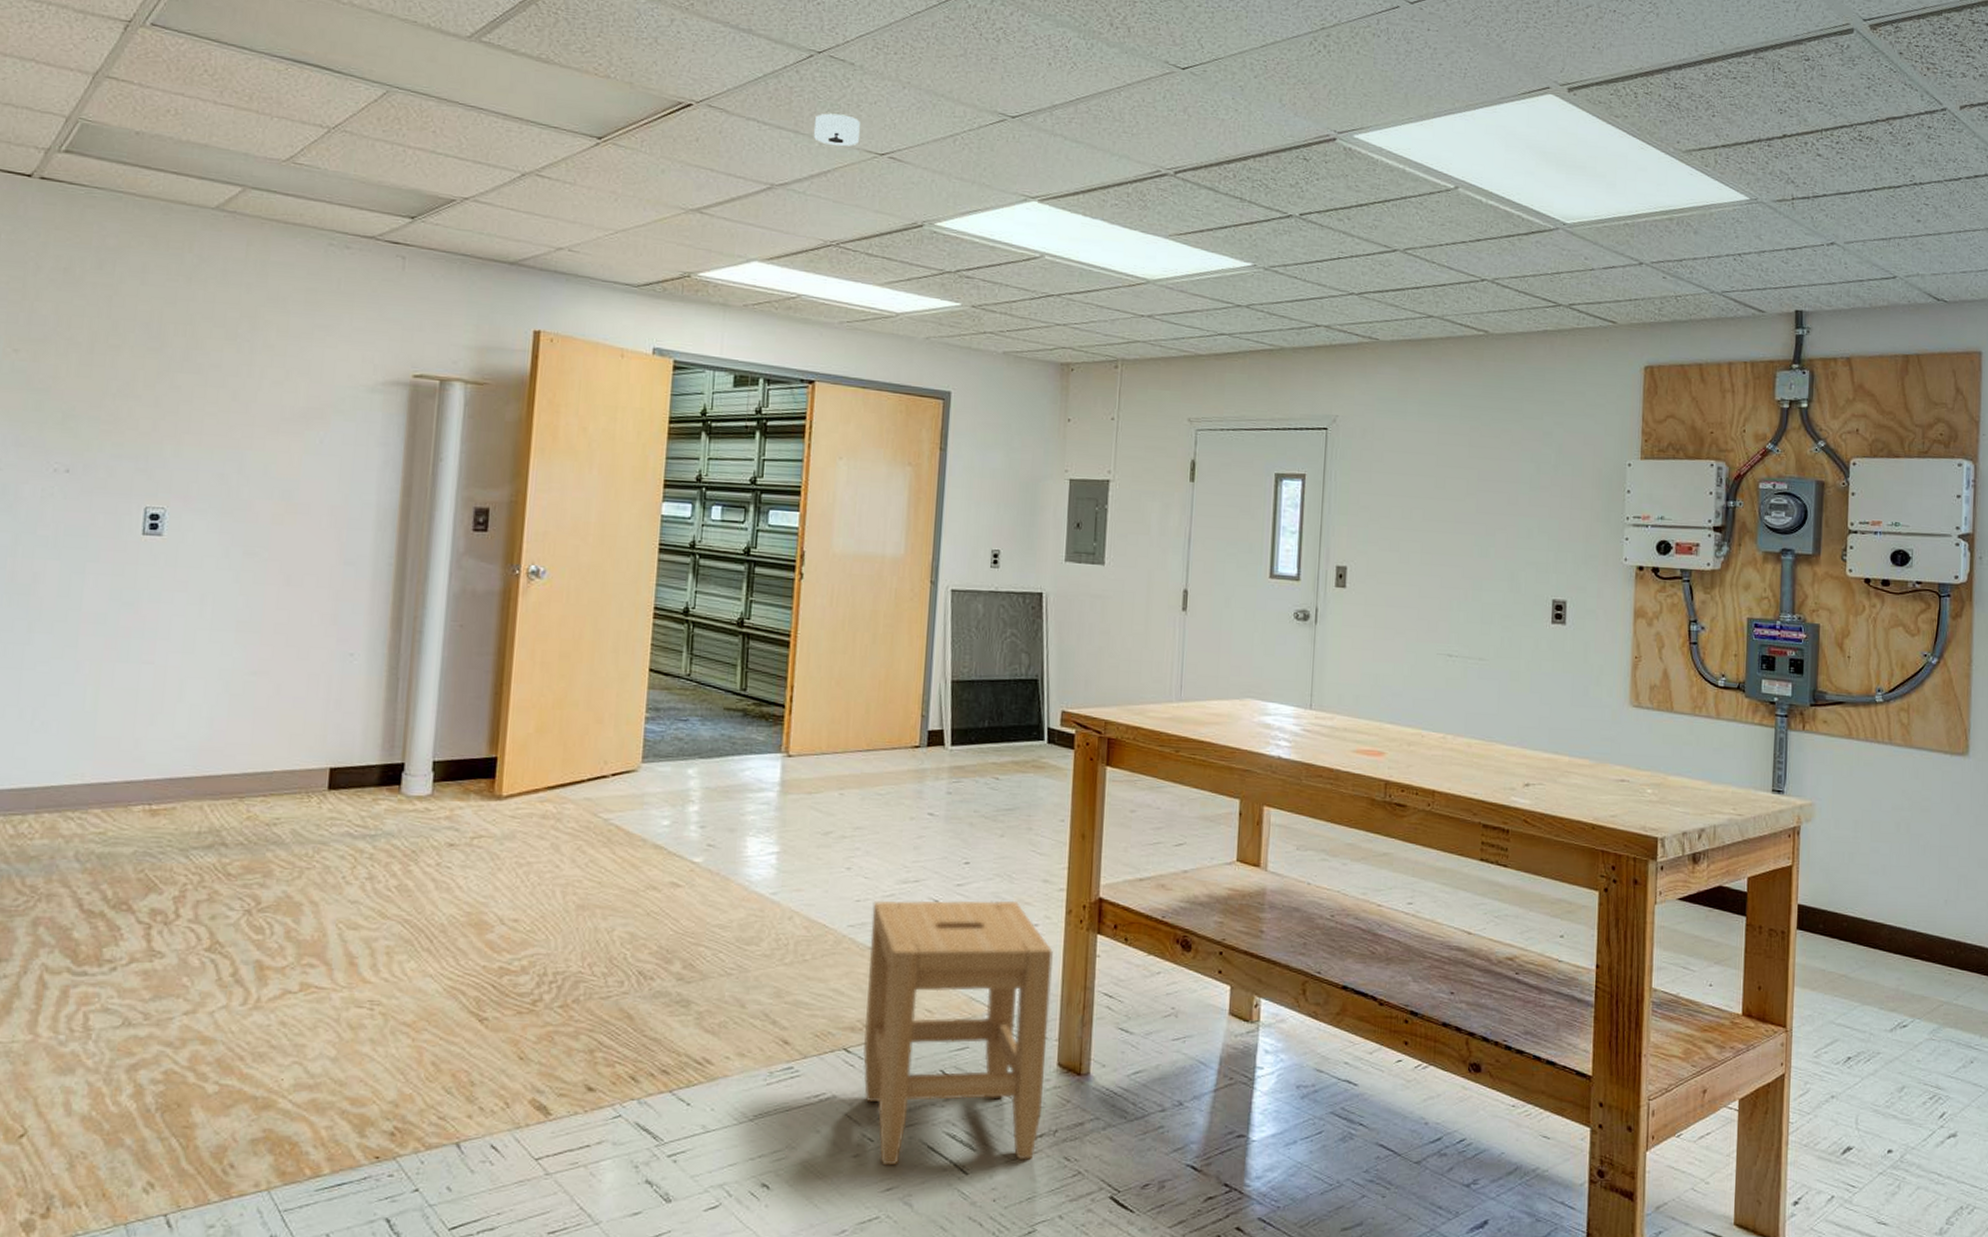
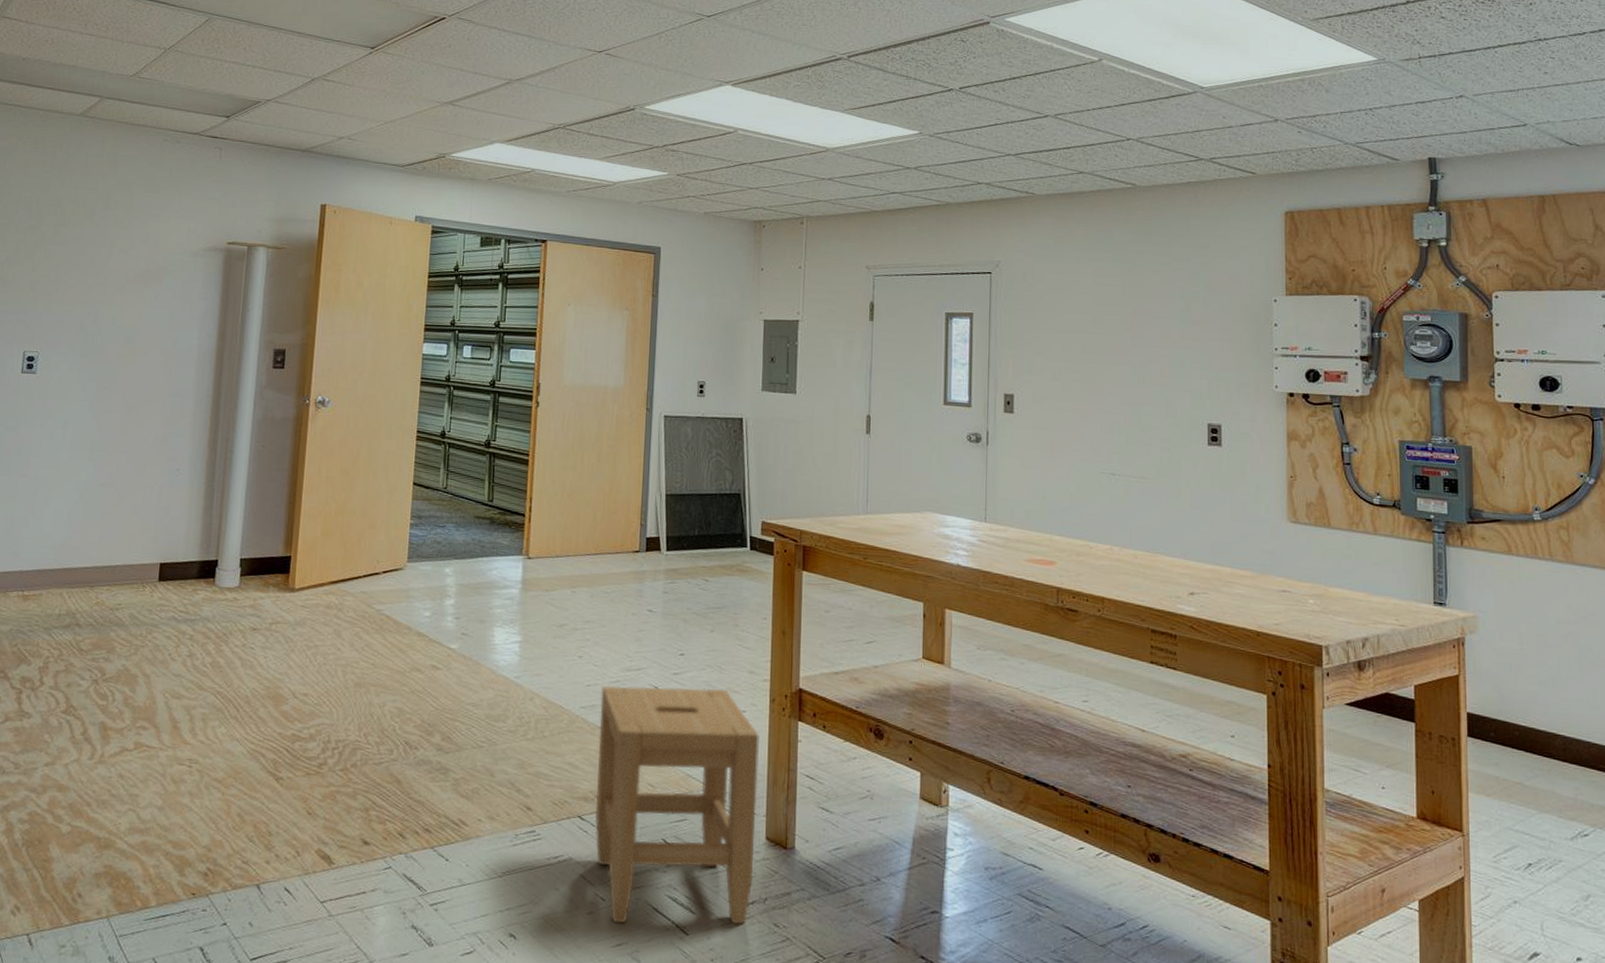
smoke detector: present [814,113,860,147] -> none [544,20,581,47]

